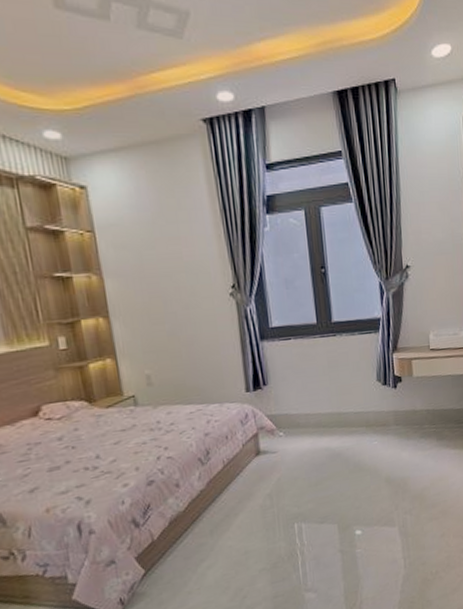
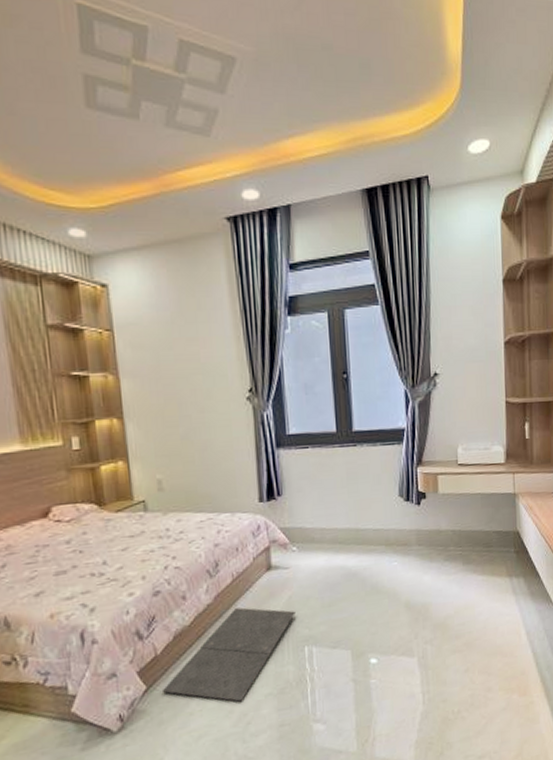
door mat: none [160,491,285,579] -> present [161,607,295,702]

